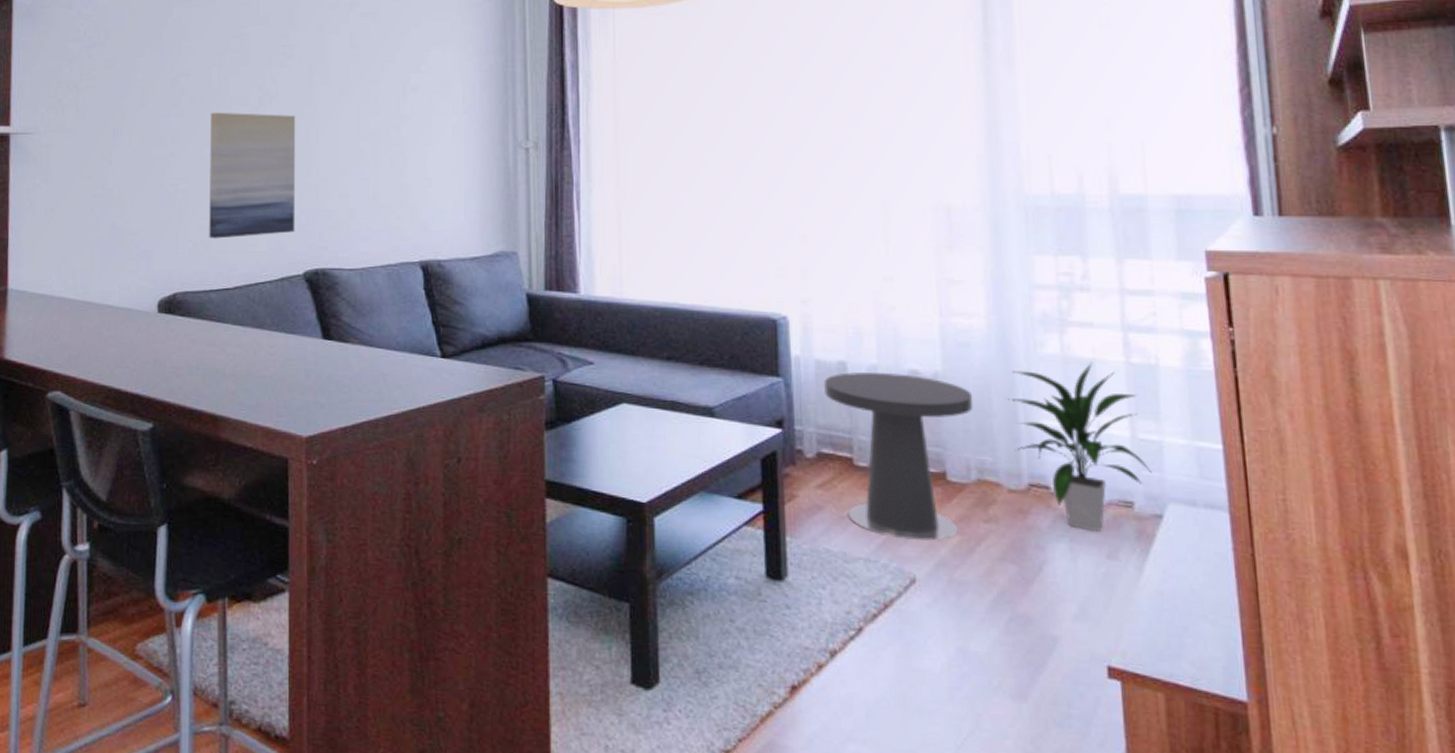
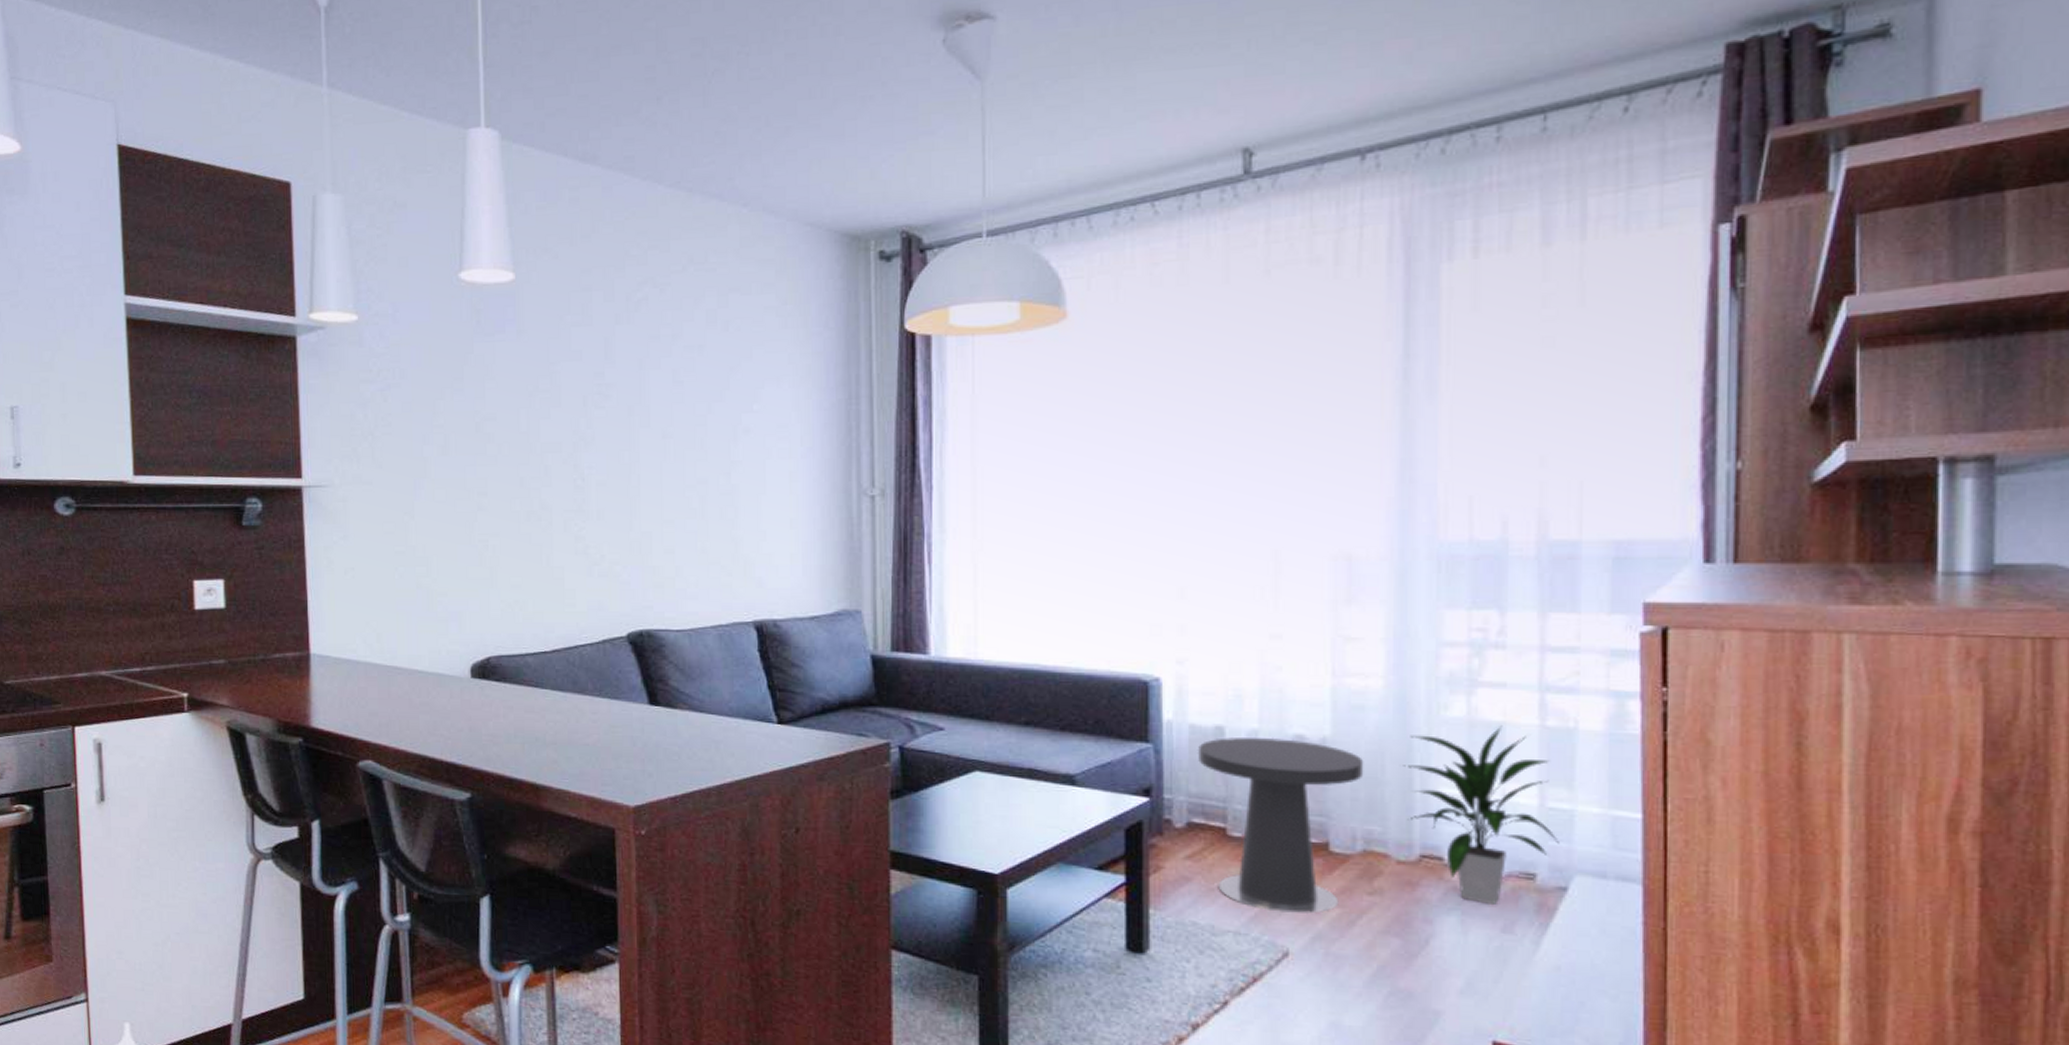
wall art: present [209,112,296,239] -> none [520,460,617,599]

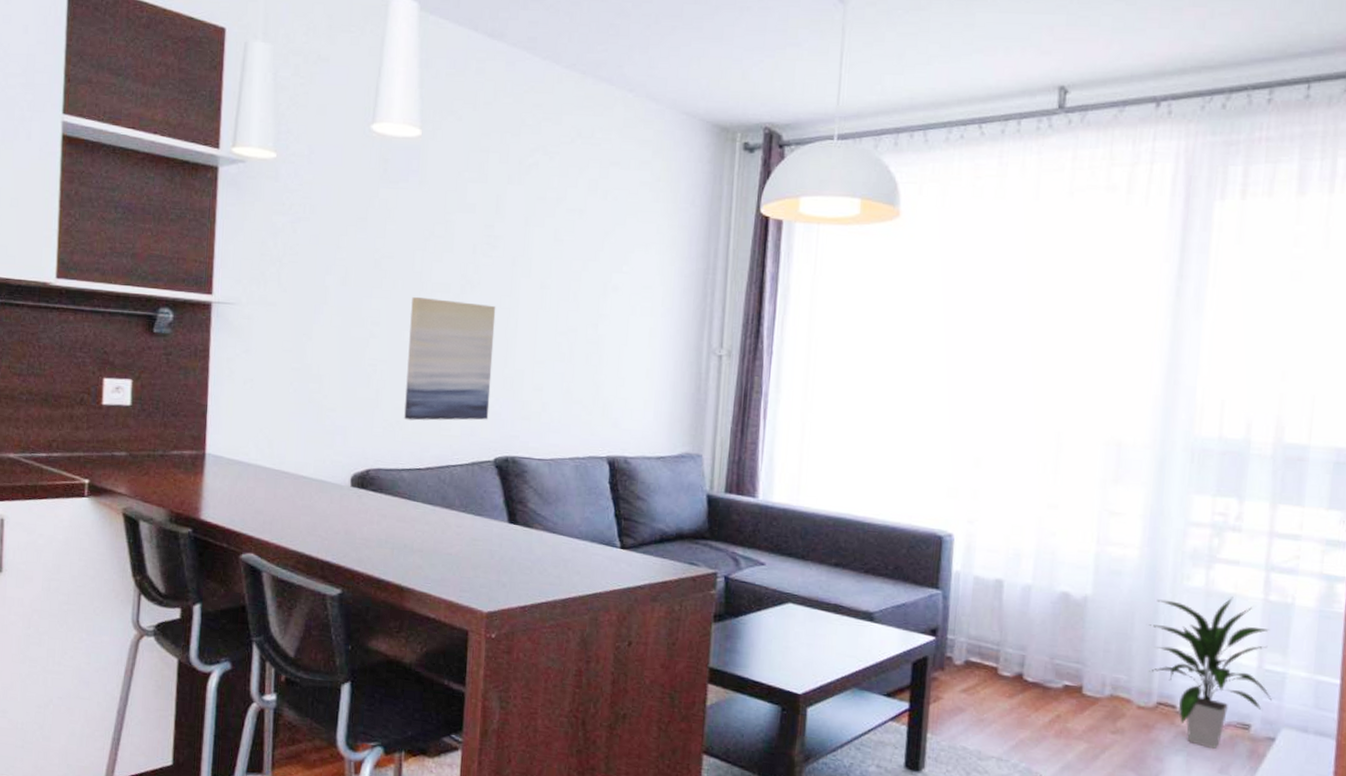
wall art: none [520,460,617,599] -> present [404,296,496,421]
side table: present [1197,737,1364,914] -> none [978,590,1117,747]

